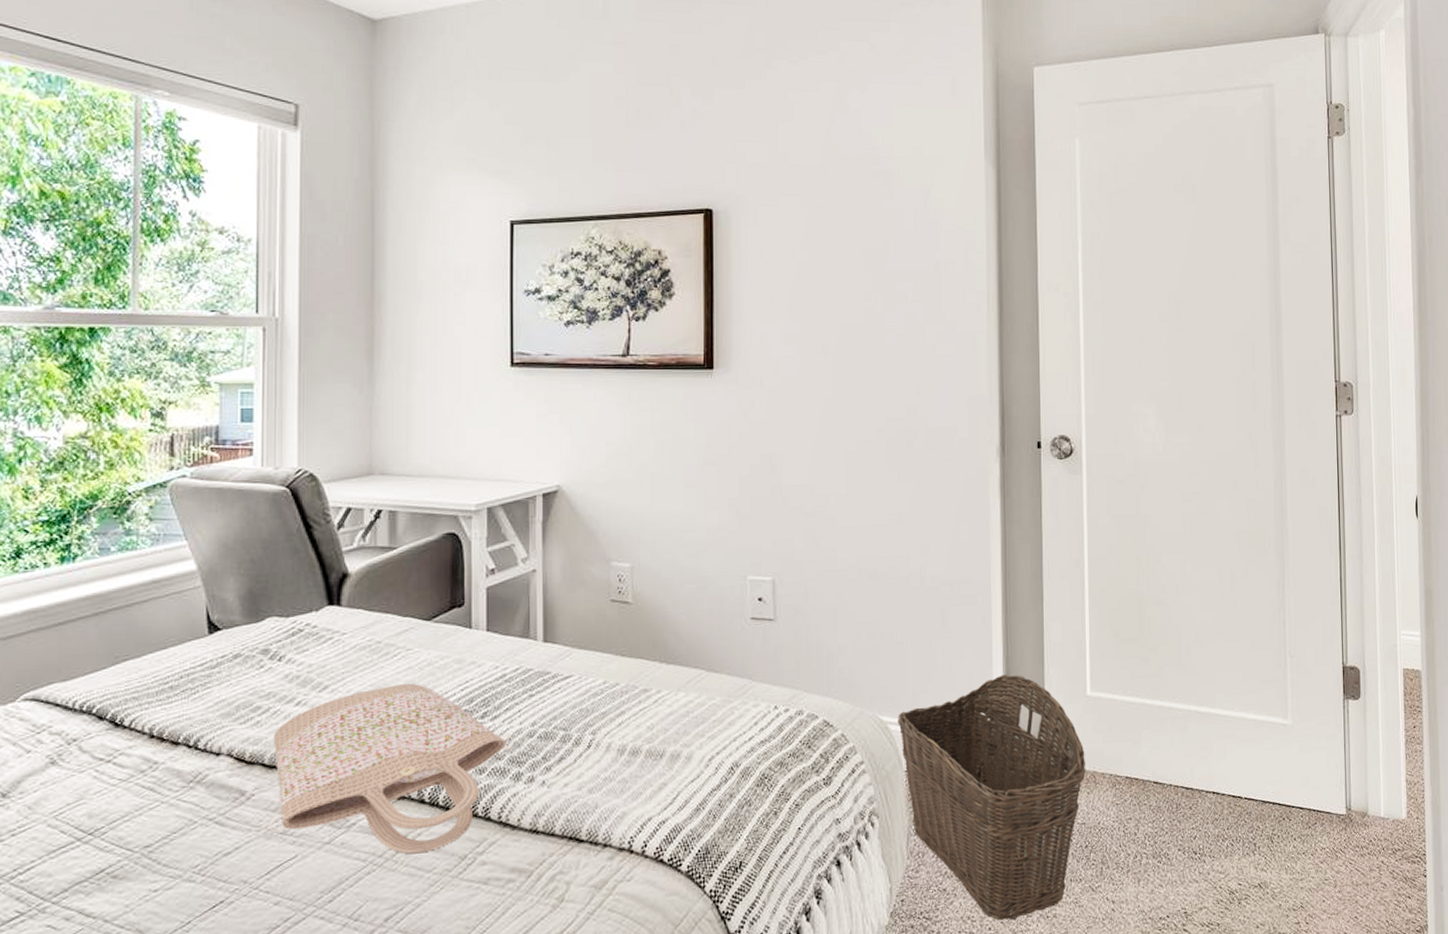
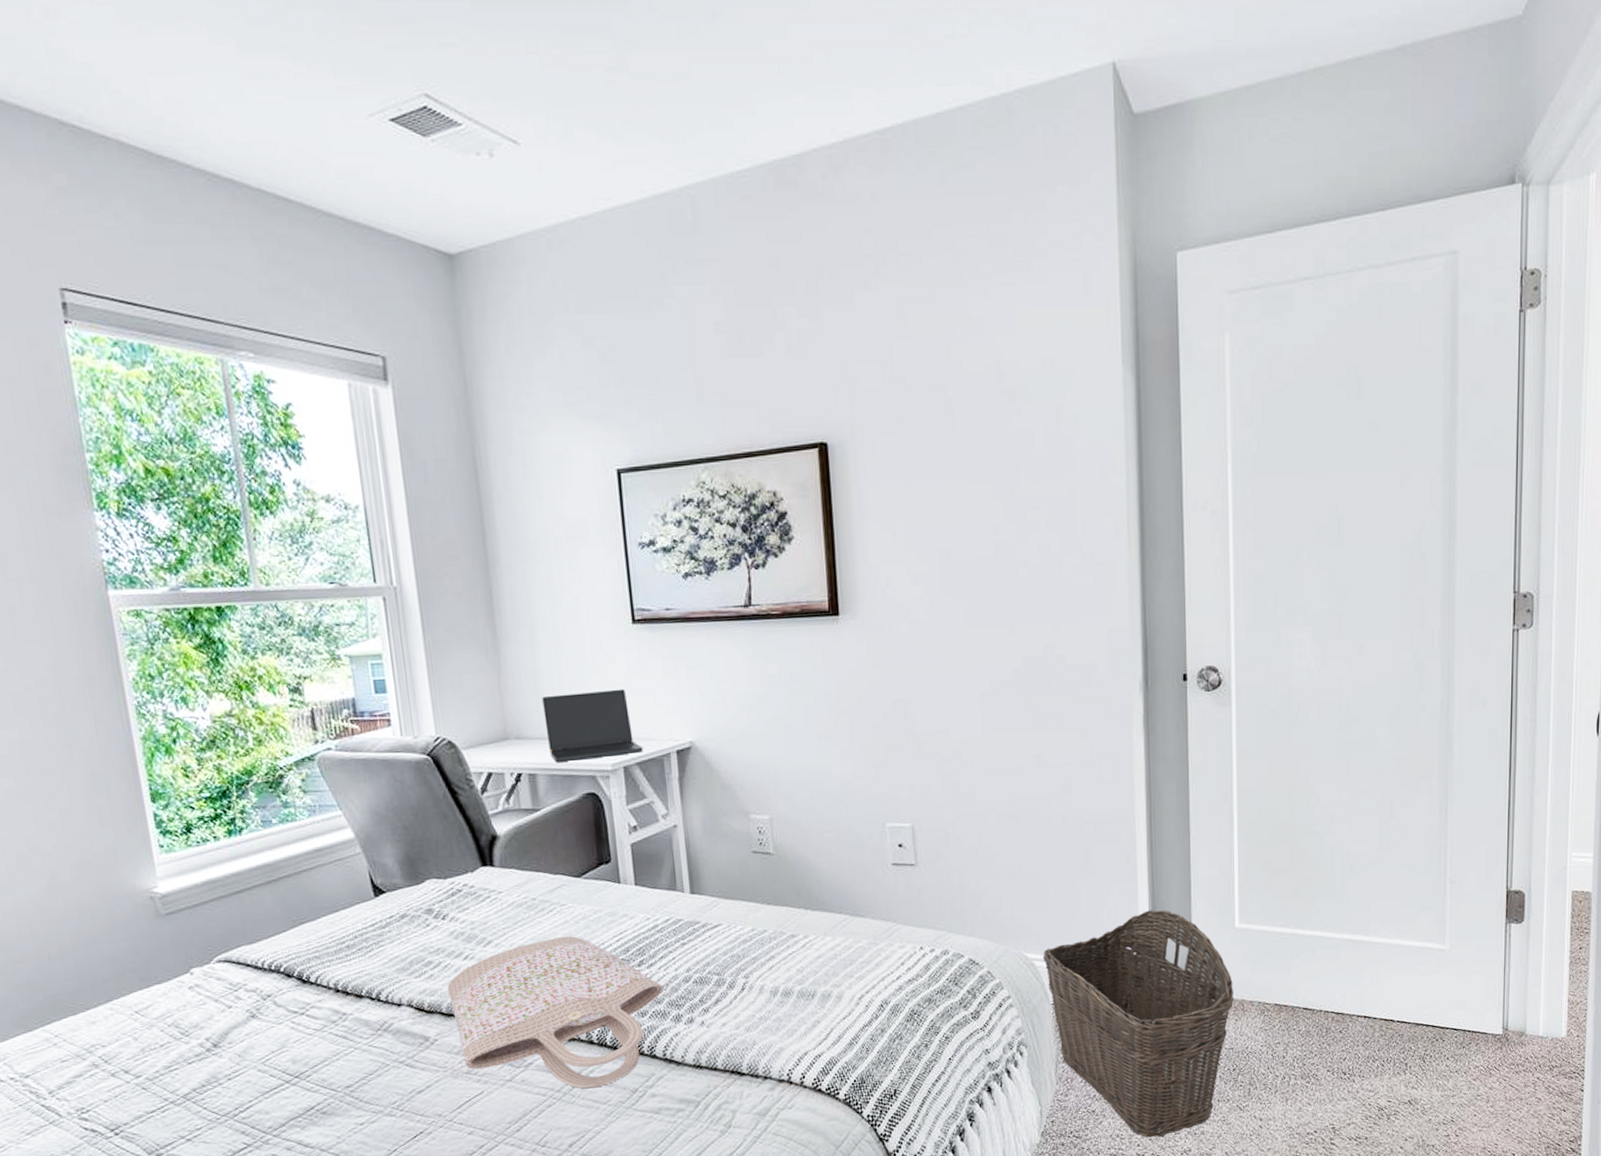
laptop: none [412,429,509,500] -> present [542,688,643,762]

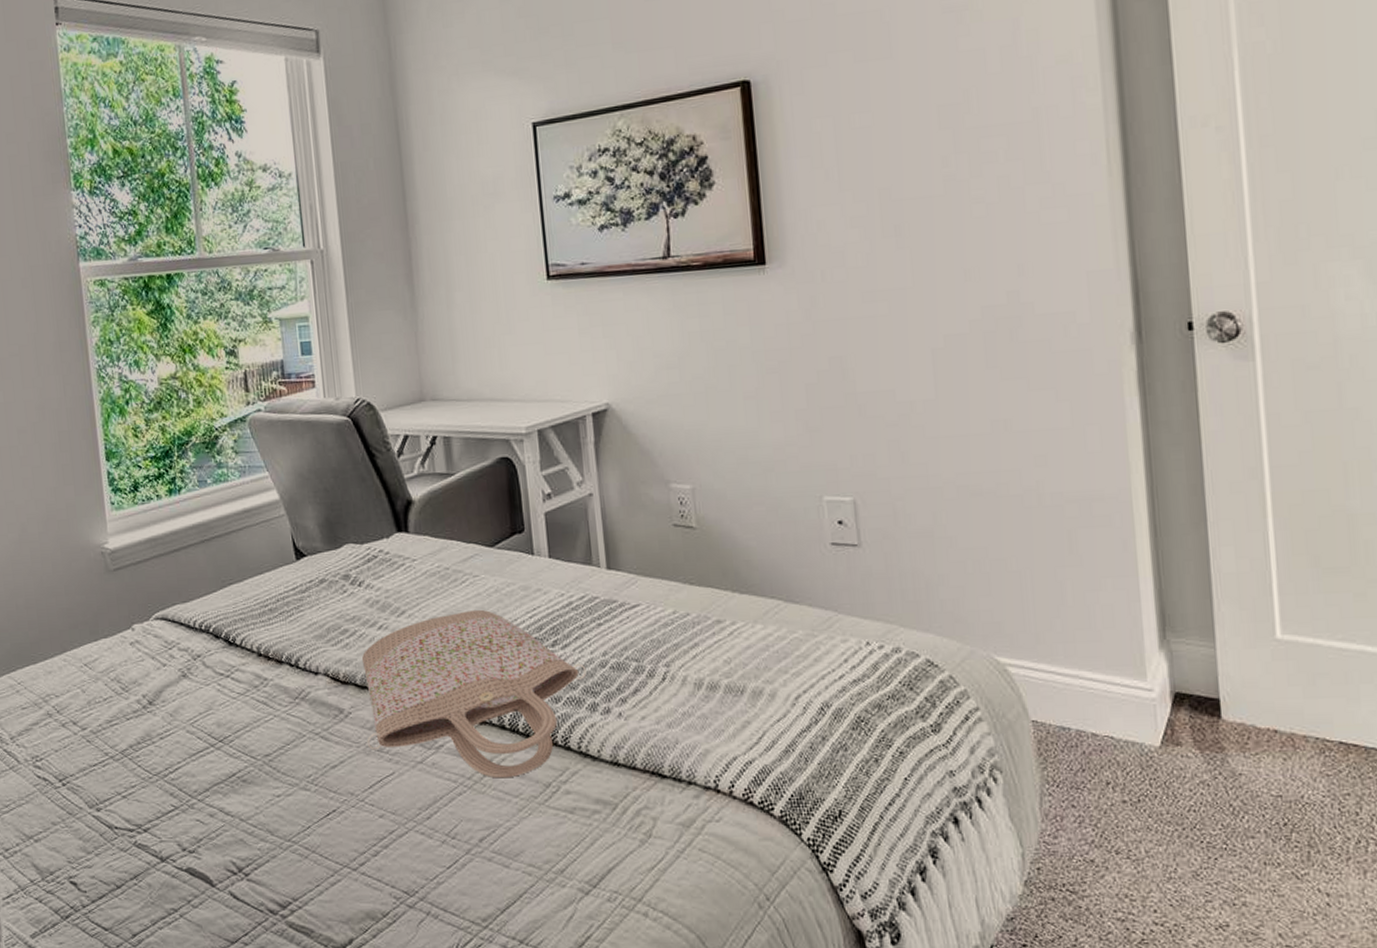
laptop: present [542,688,643,762] -> none [457,347,558,425]
wicker basket: present [1042,910,1233,1138] -> none [1017,611,1279,904]

